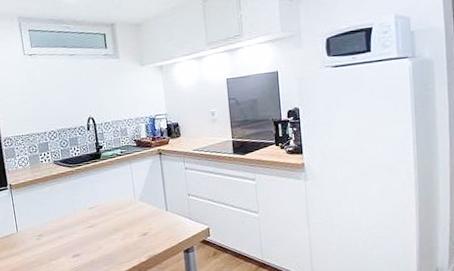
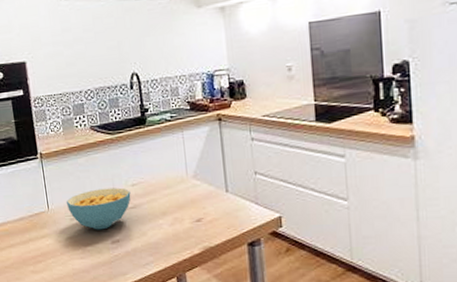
cereal bowl: none [33,211,89,247] -> present [66,187,131,230]

